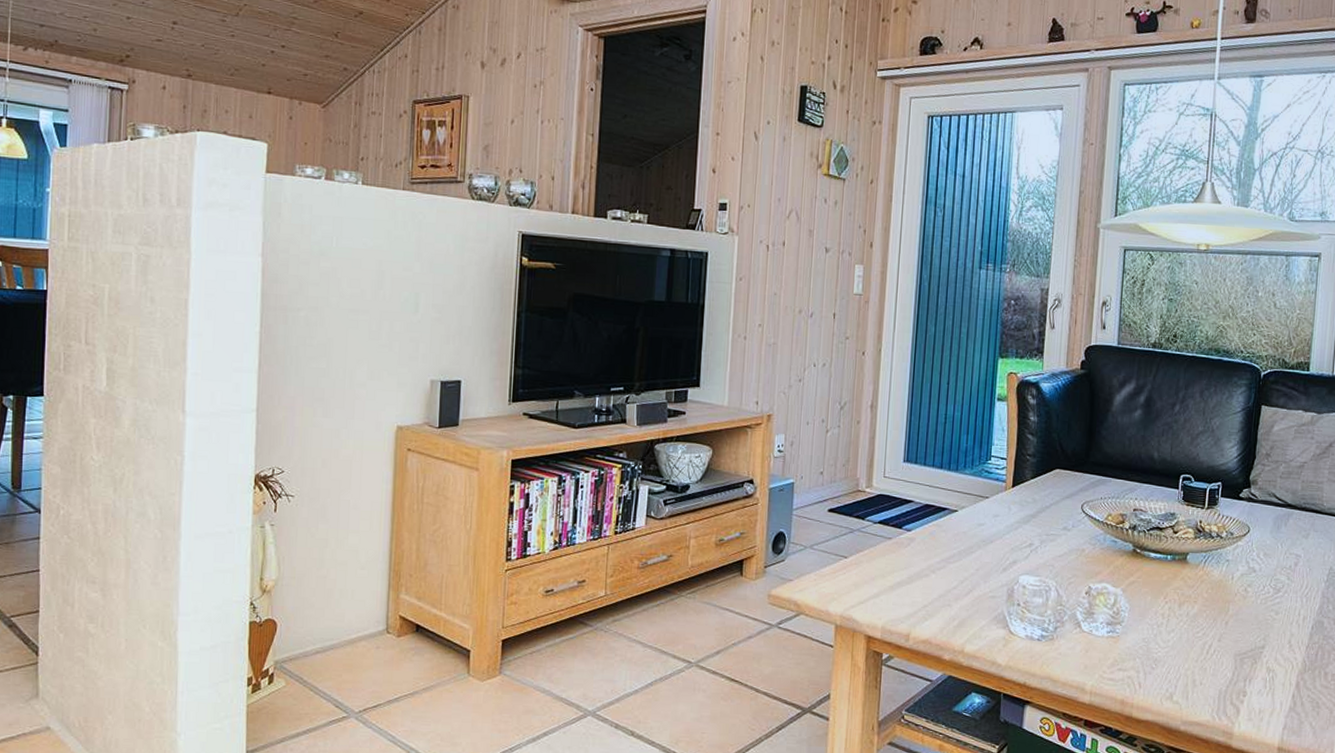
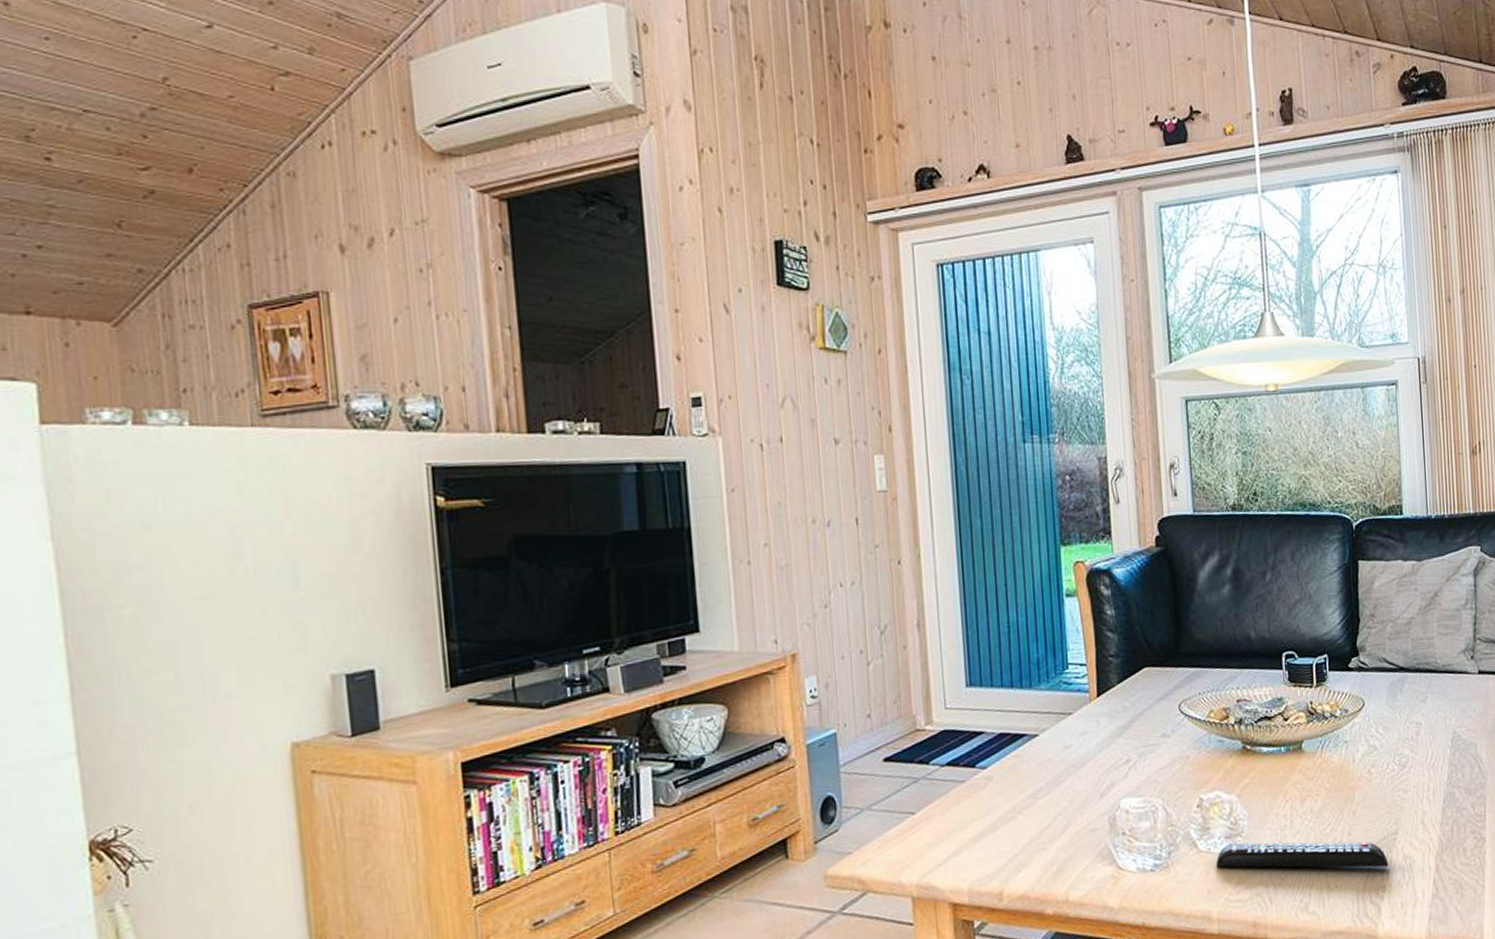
remote control: none [1095,629,1253,676] -> present [1216,841,1389,868]

